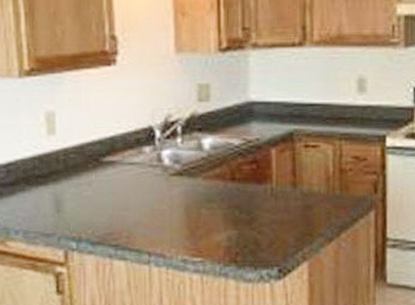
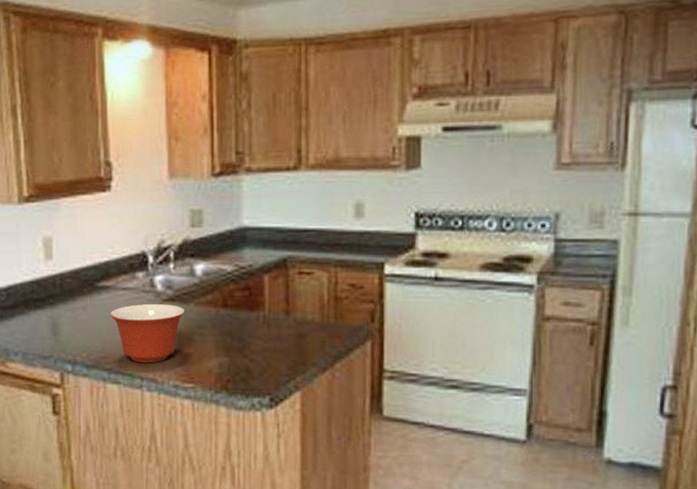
mixing bowl: none [116,179,194,238] -> present [109,304,186,363]

